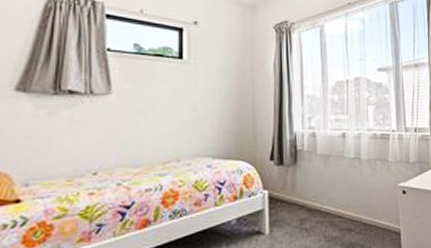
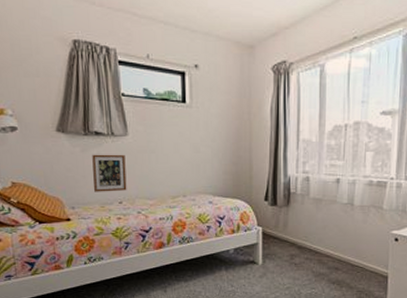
picture frame: none [60,115,106,163] -> present [92,154,127,192]

